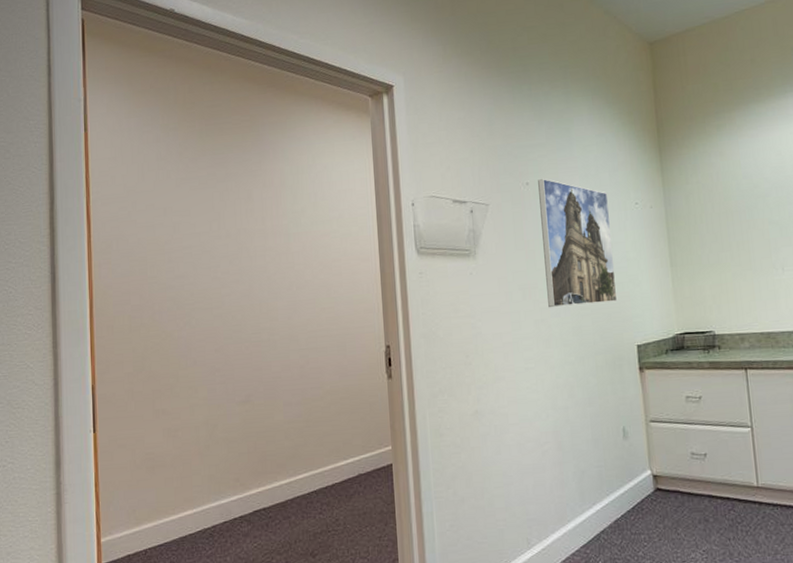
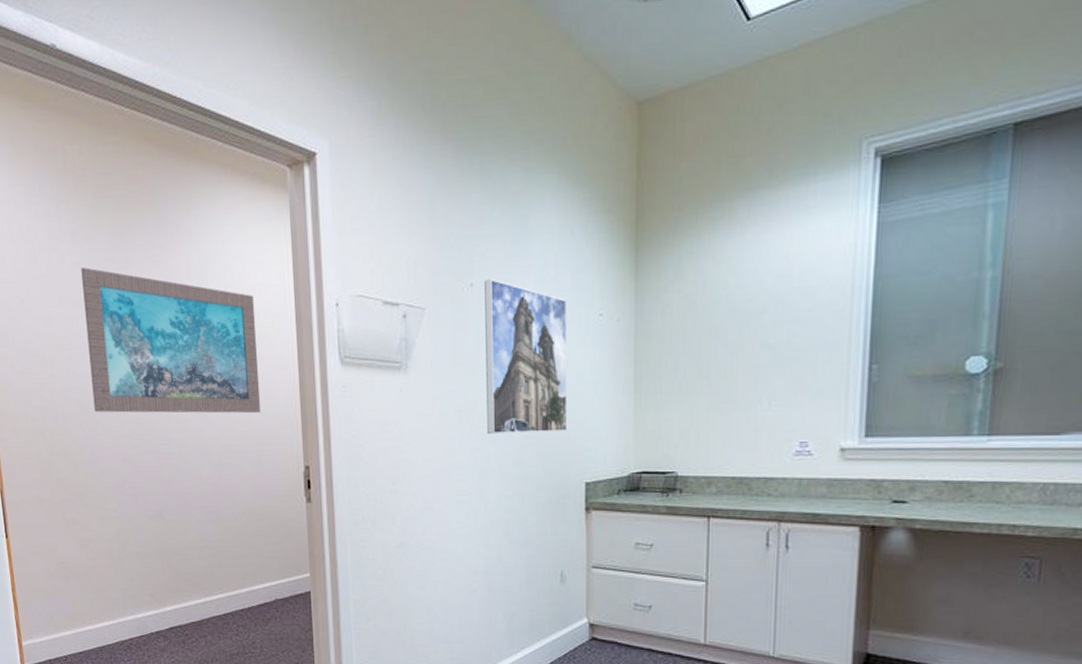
wall art: none [185,182,346,308] -> present [81,267,261,414]

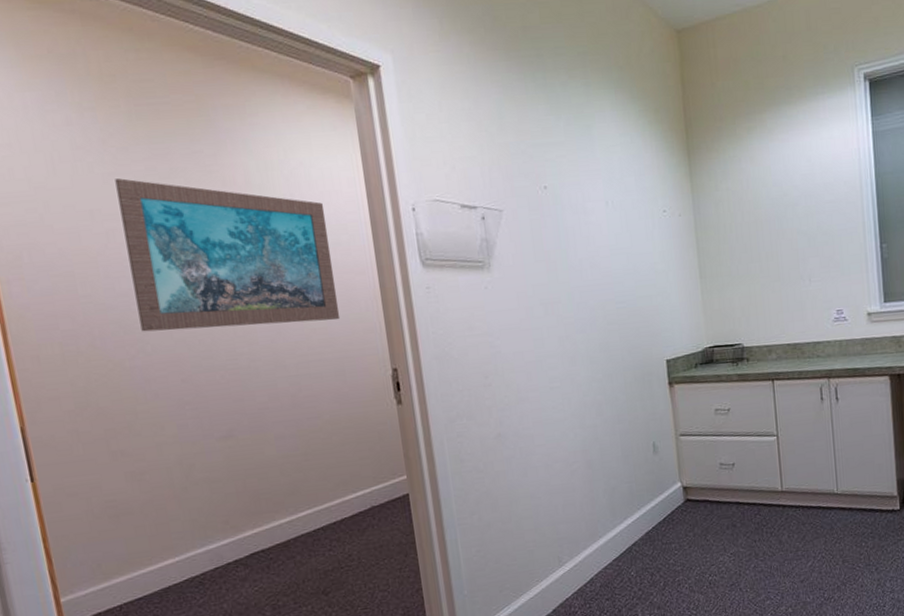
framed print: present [485,278,568,435] -> none [557,181,646,324]

